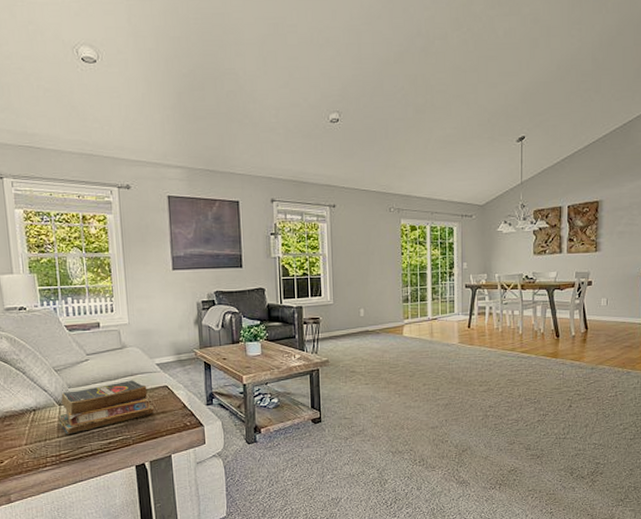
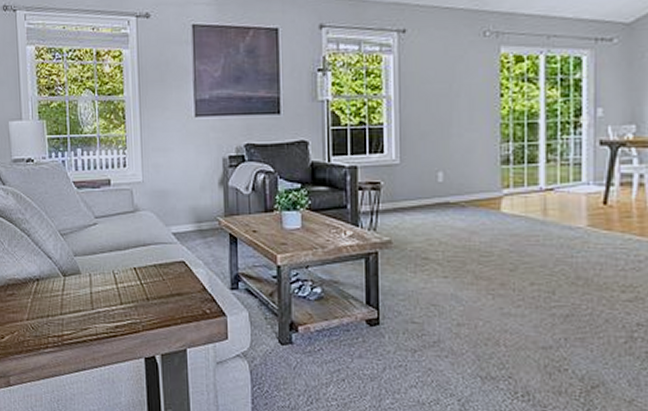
books: present [58,380,155,435] -> none [62,251,169,312]

